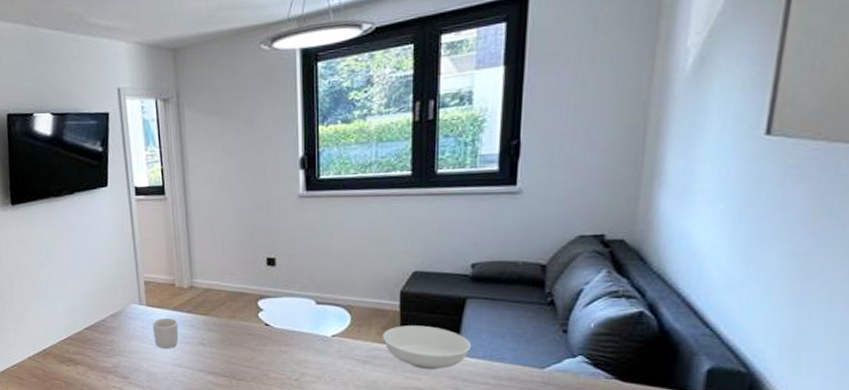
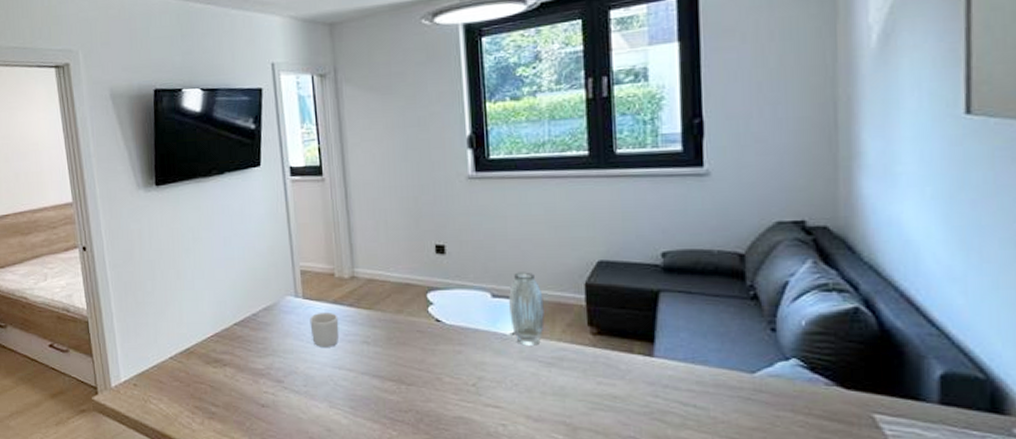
vase: none [331,281,362,346] -> present [509,272,545,346]
bowl: present [383,325,471,370] -> none [569,322,669,374]

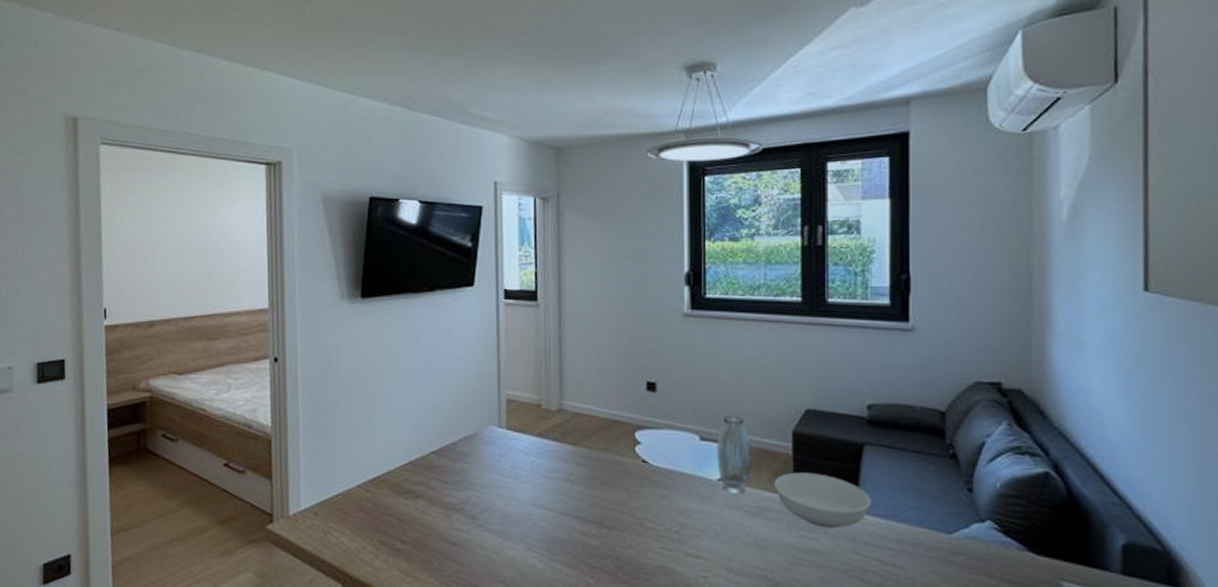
cup: present [309,312,340,347] -> none [511,445,542,484]
bowl: none [569,322,669,374] -> present [774,472,871,529]

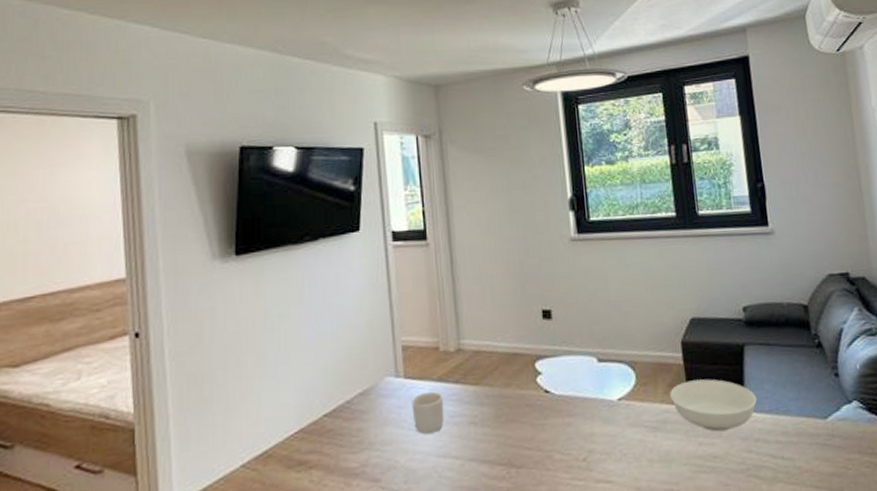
cup: none [511,445,542,484] -> present [411,391,445,434]
vase: present [717,415,751,494] -> none [613,333,648,411]

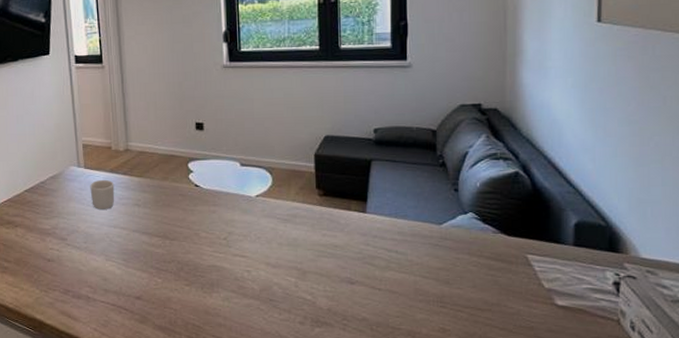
bowl: present [670,379,757,432] -> none [301,185,378,227]

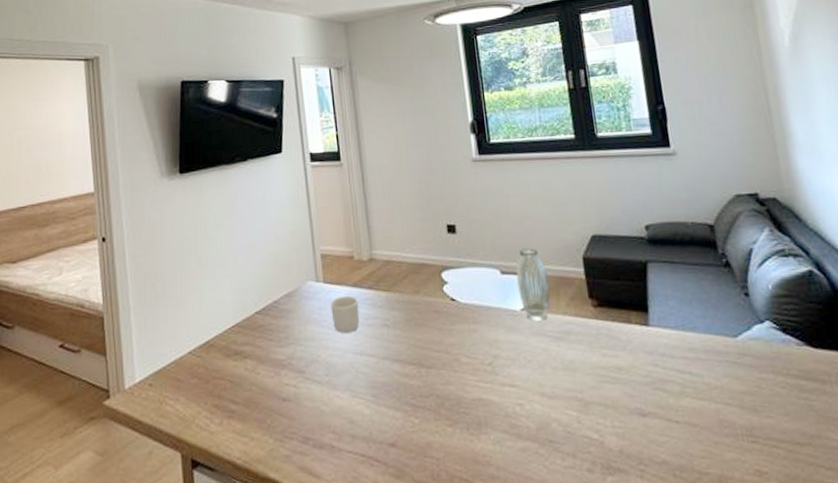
vase: none [254,145,282,206] -> present [516,248,550,321]

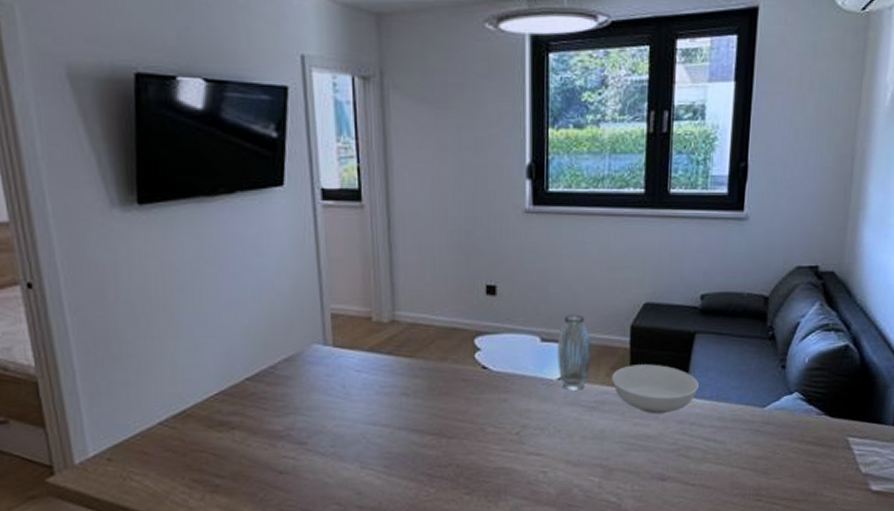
cup: present [330,295,360,333] -> none [340,361,375,402]
bowl: none [572,293,661,345] -> present [612,364,699,415]

